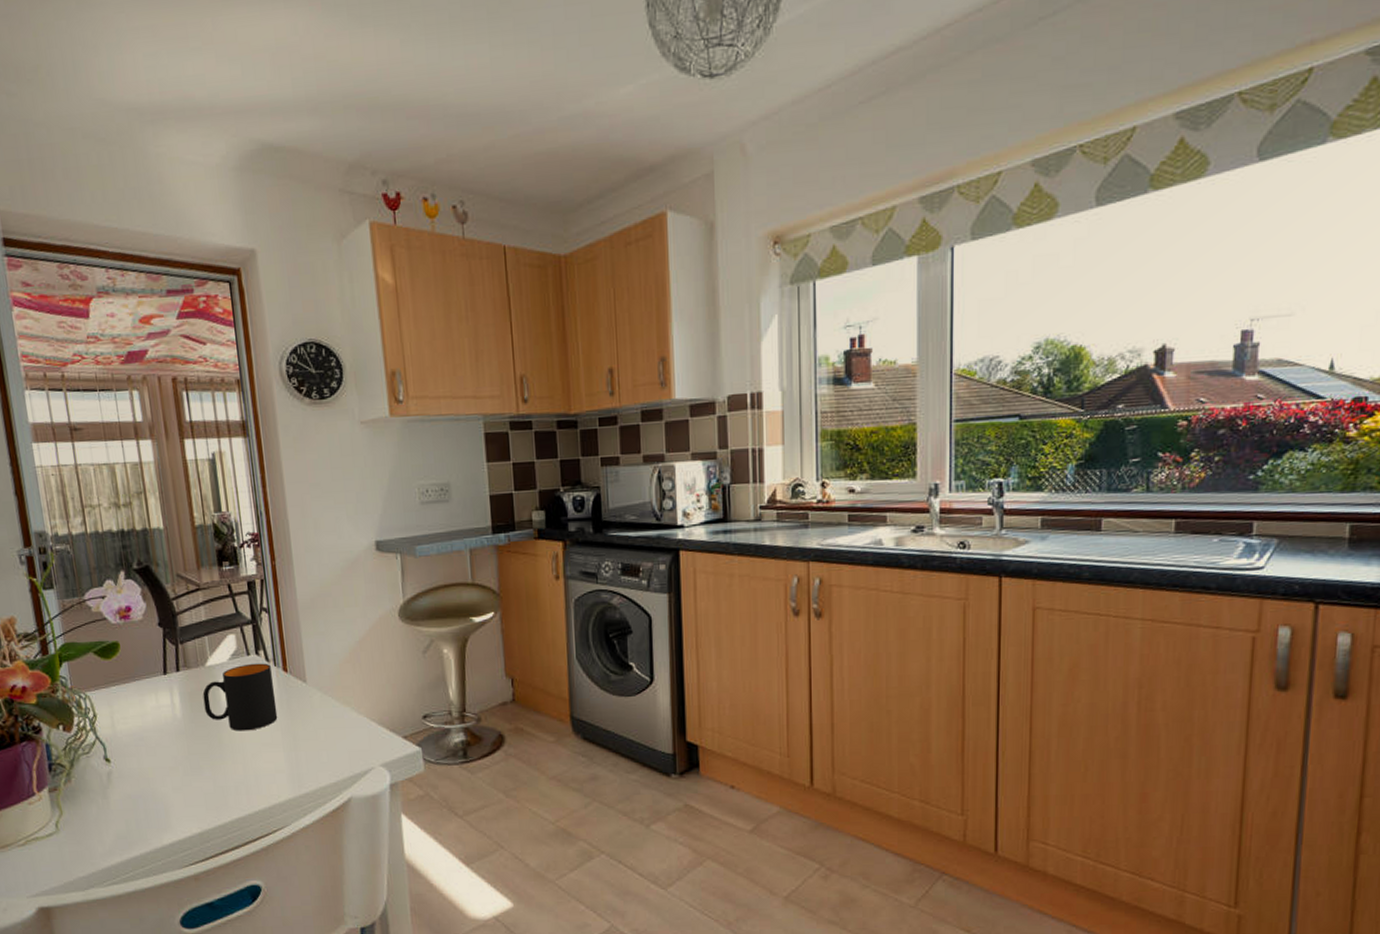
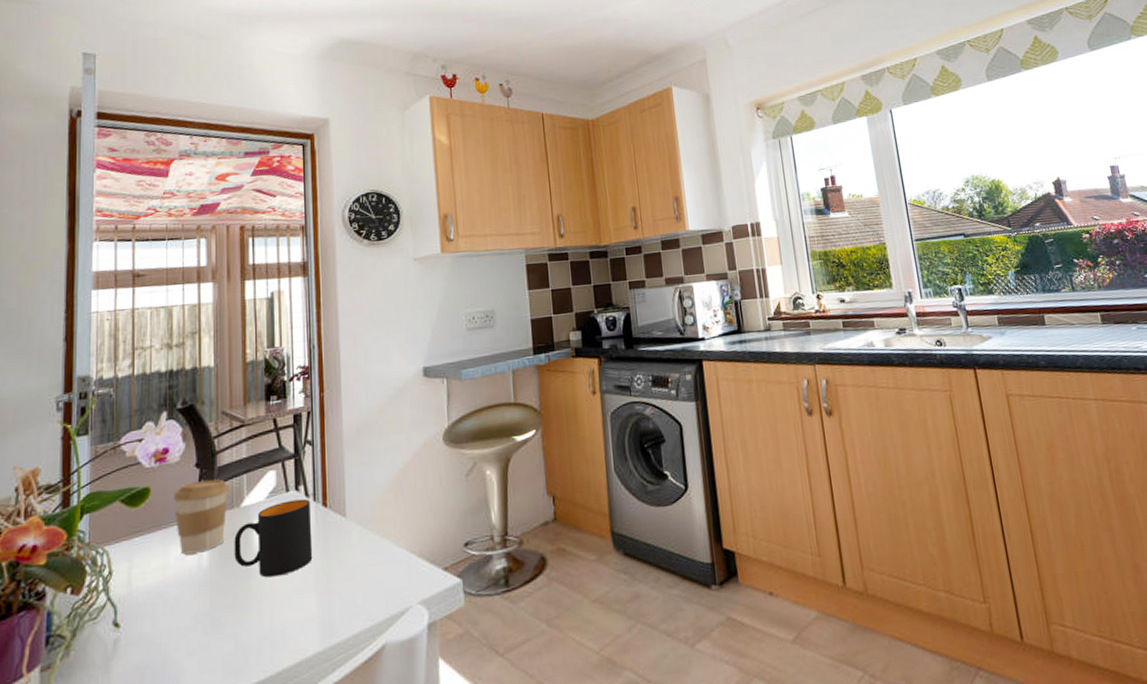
coffee cup: none [141,639,194,705] -> present [173,479,229,555]

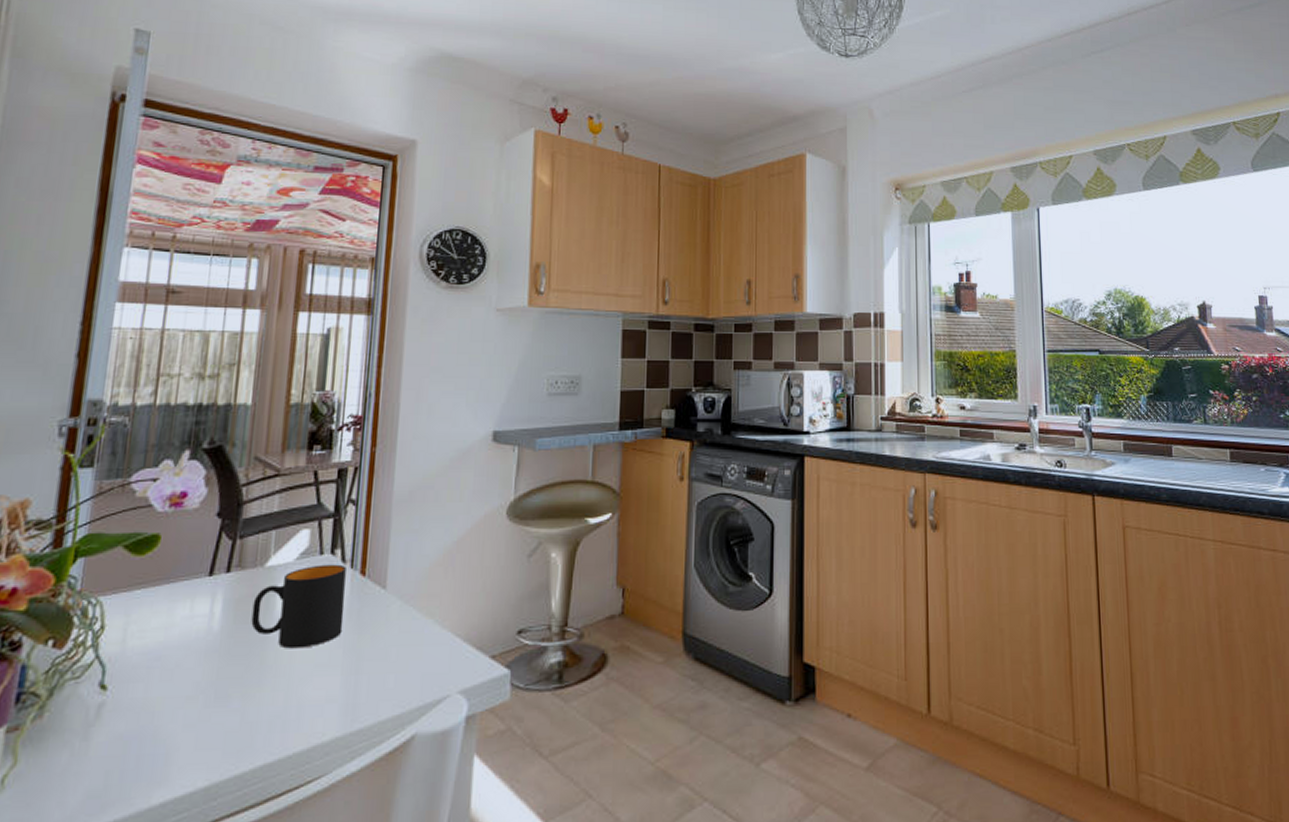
coffee cup: present [173,479,229,555] -> none [186,533,254,614]

